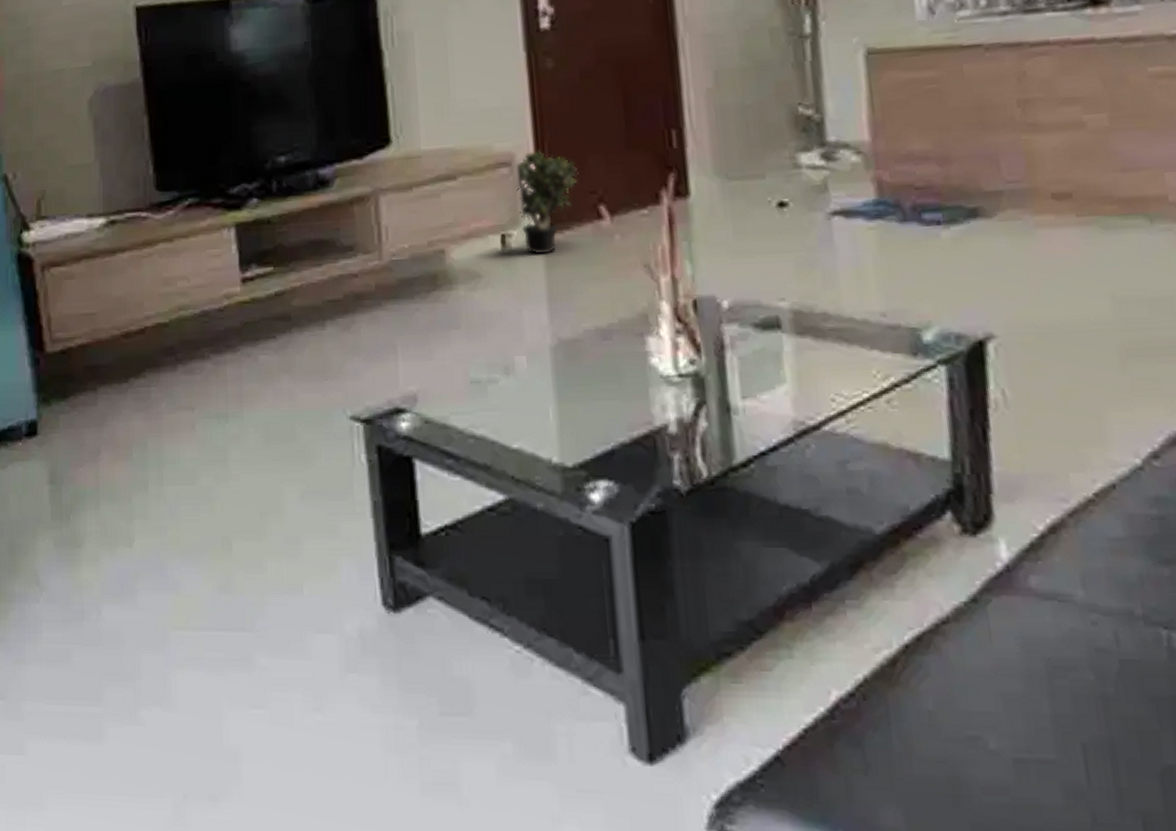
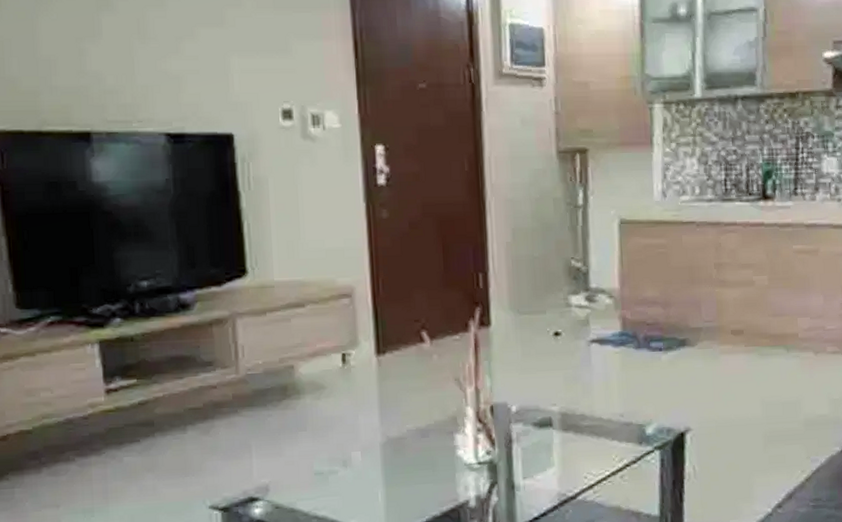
potted plant: present [516,150,579,255] -> none [355,285,406,371]

